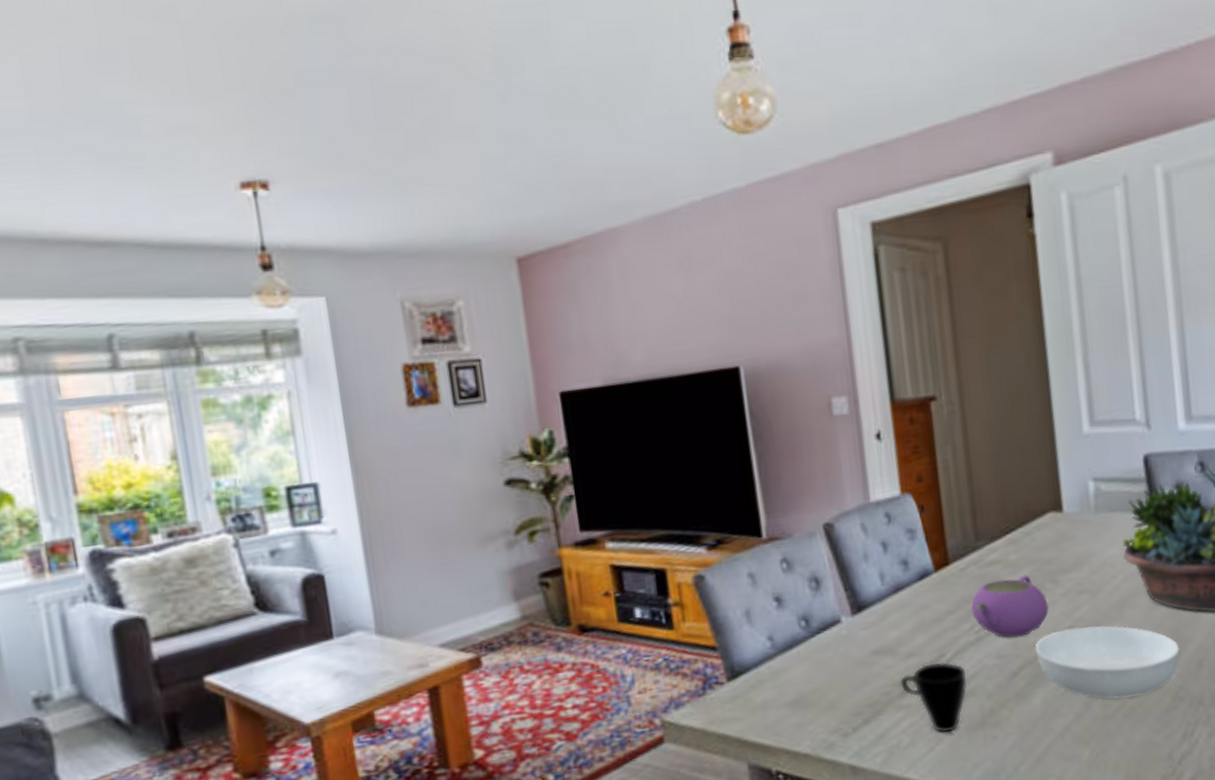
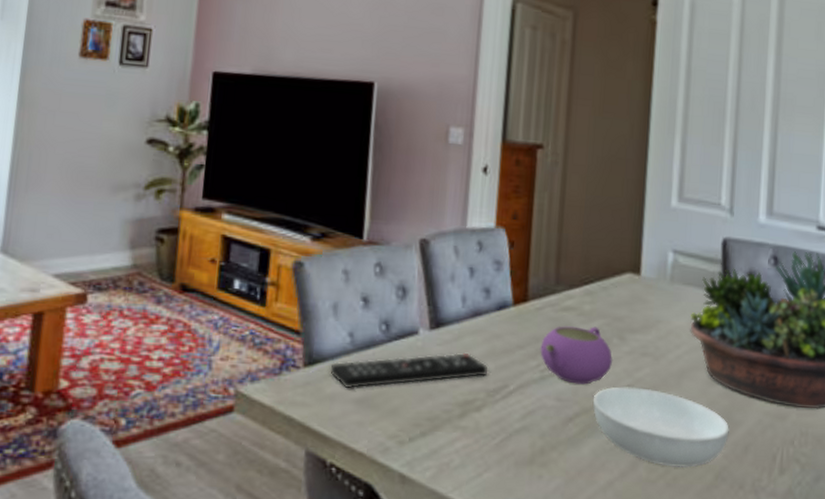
remote control: none [755,630,921,694] -> present [330,352,489,388]
cup: present [900,661,968,734] -> none [461,391,525,462]

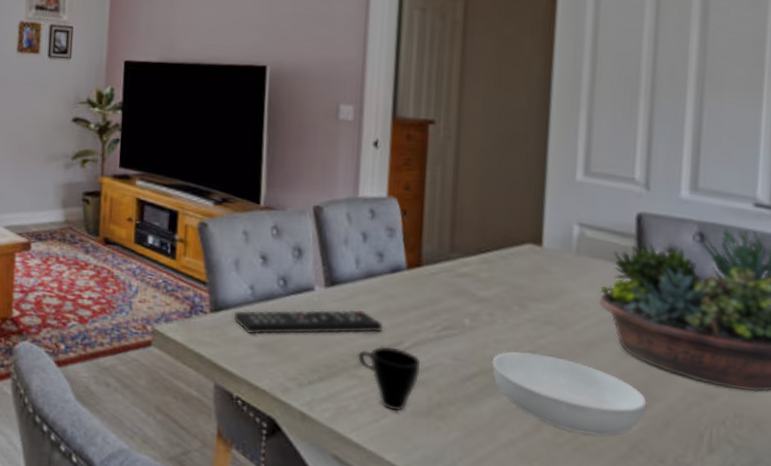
cup: none [461,391,525,462] -> present [357,346,421,412]
teapot: present [540,326,613,385] -> none [435,290,514,348]

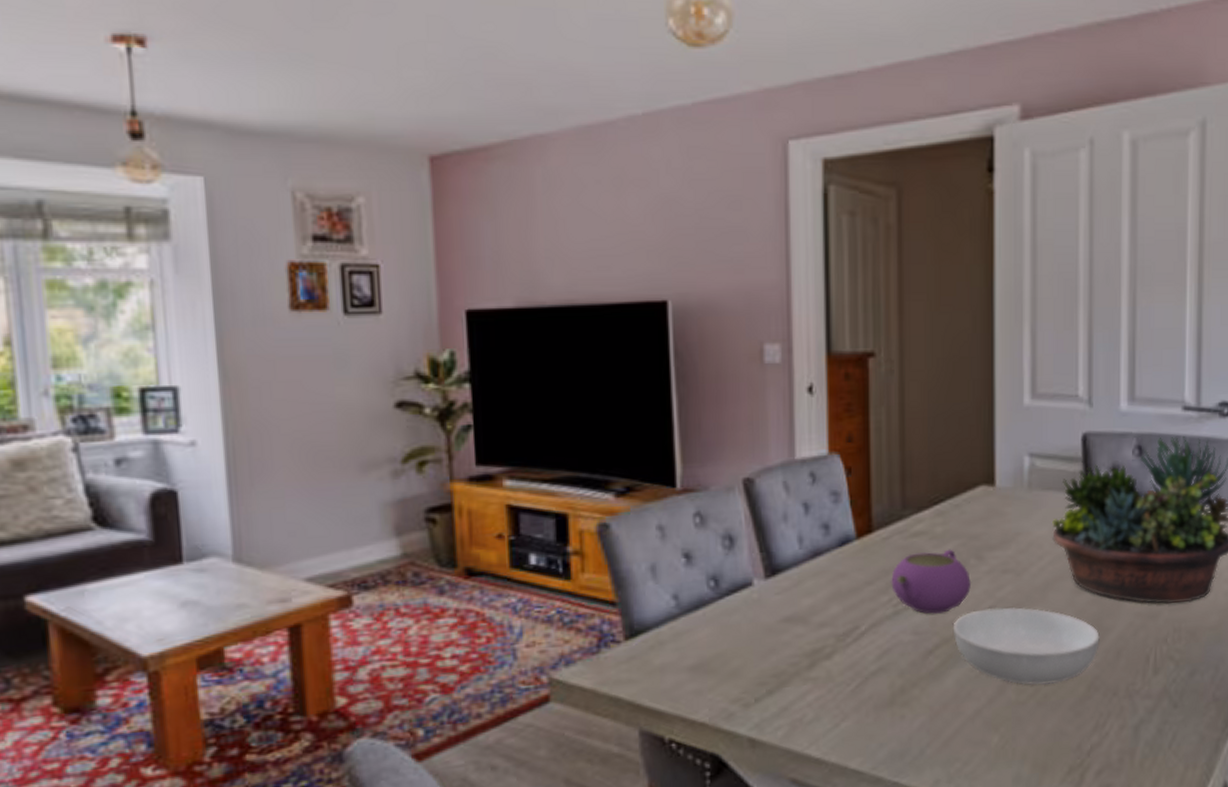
remote control: present [234,309,383,335] -> none [656,598,835,656]
cup: present [357,346,421,412] -> none [810,634,880,710]
teapot: none [435,290,514,348] -> present [891,549,972,614]

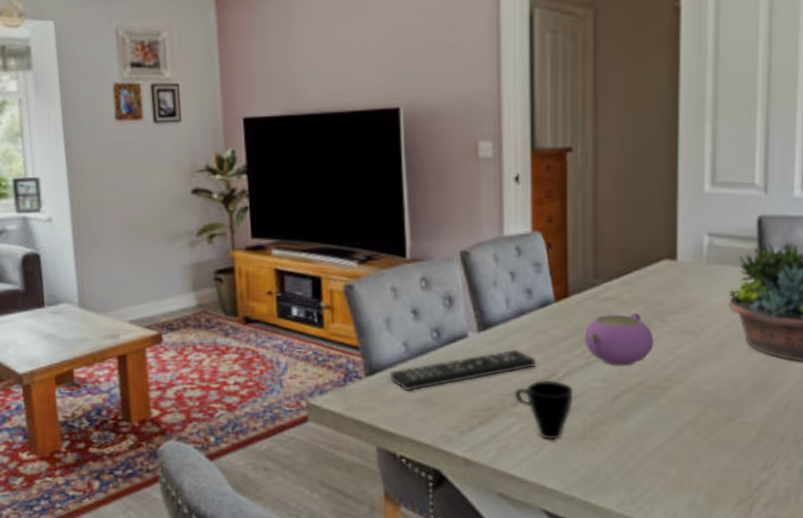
remote control: none [656,598,835,656] -> present [390,349,536,391]
cup: none [810,634,880,710] -> present [515,379,574,440]
serving bowl: present [953,607,1101,686] -> none [637,362,771,429]

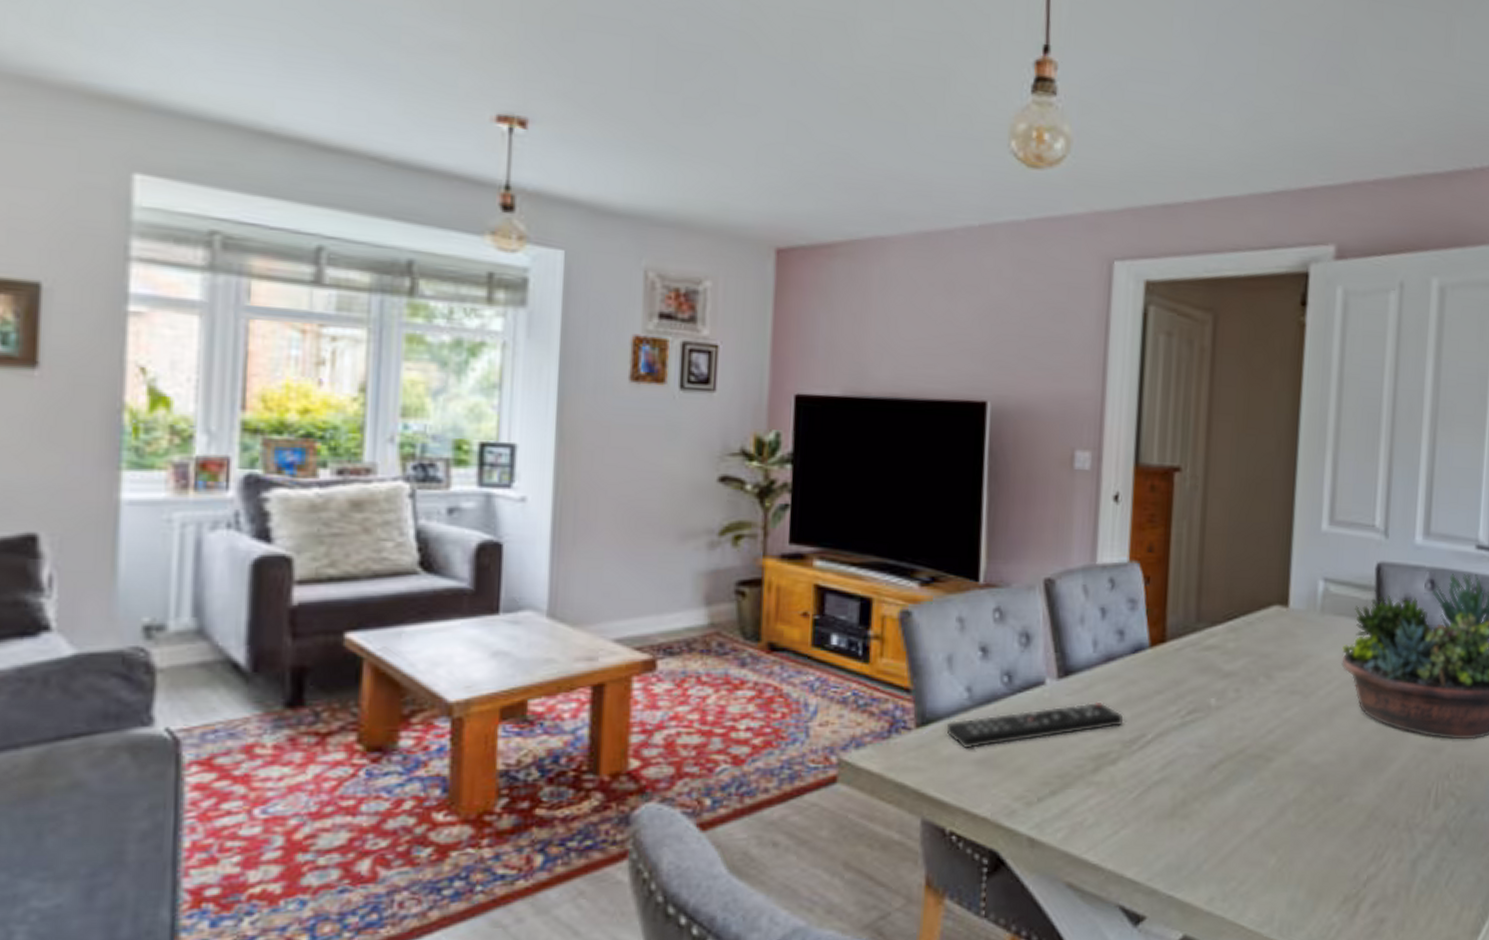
cup: present [515,379,574,440] -> none [1095,742,1164,818]
teapot: present [584,312,655,366] -> none [1180,665,1260,729]

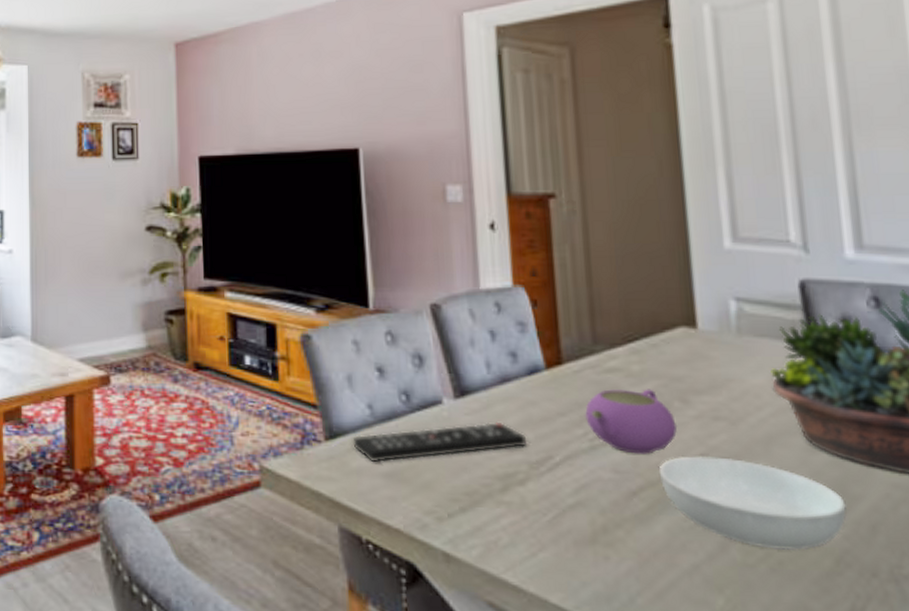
teapot: none [1180,665,1260,729] -> present [585,389,678,454]
serving bowl: none [1237,728,1384,810] -> present [658,456,848,550]

